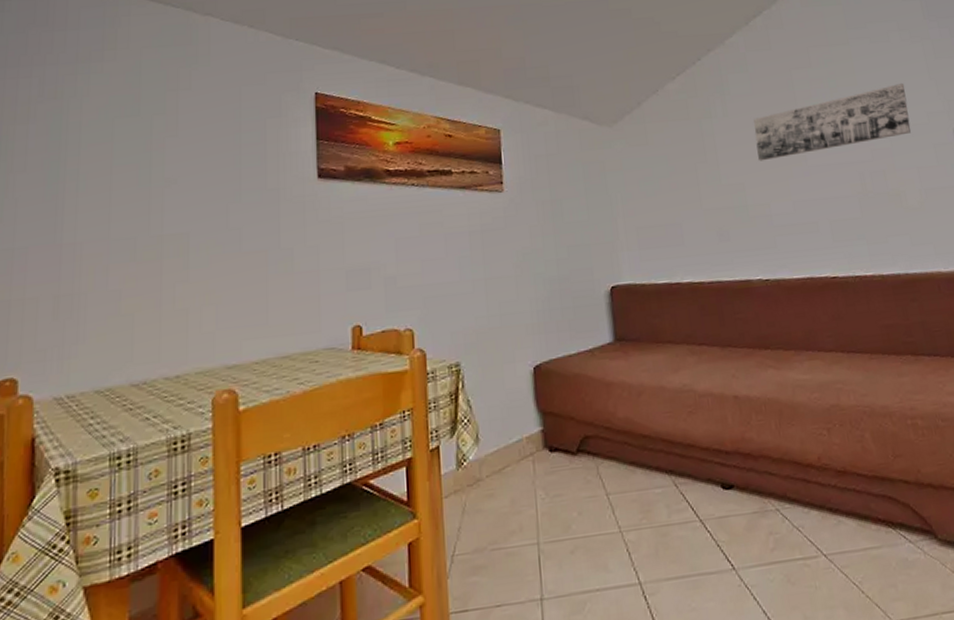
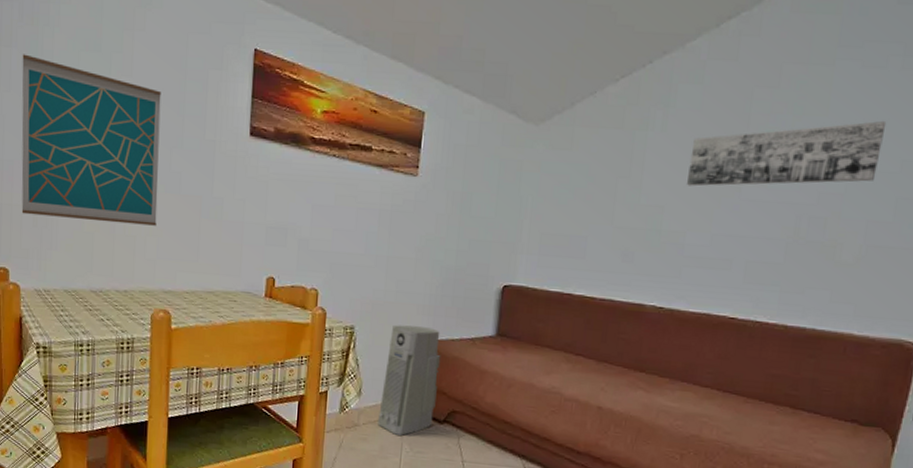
wall art: none [37,129,214,308] -> present [21,54,162,226]
air purifier: none [501,347,566,481] -> present [378,324,441,436]

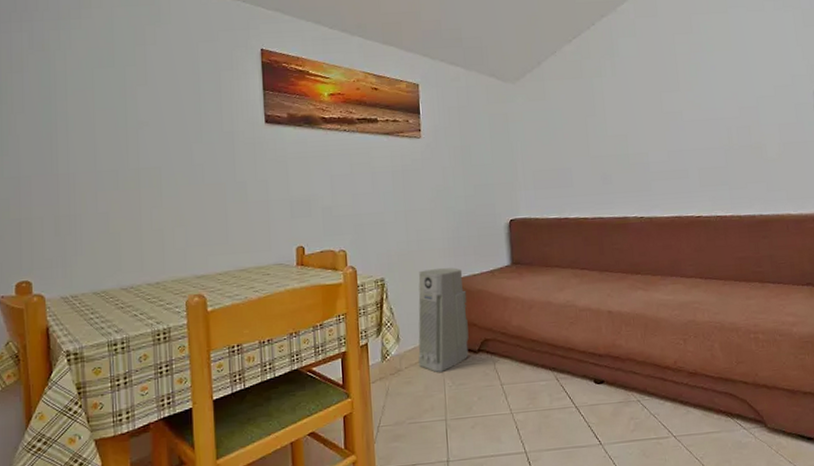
wall art: present [21,54,162,226] -> none [34,77,183,226]
wall art: present [686,120,887,187] -> none [638,48,776,116]

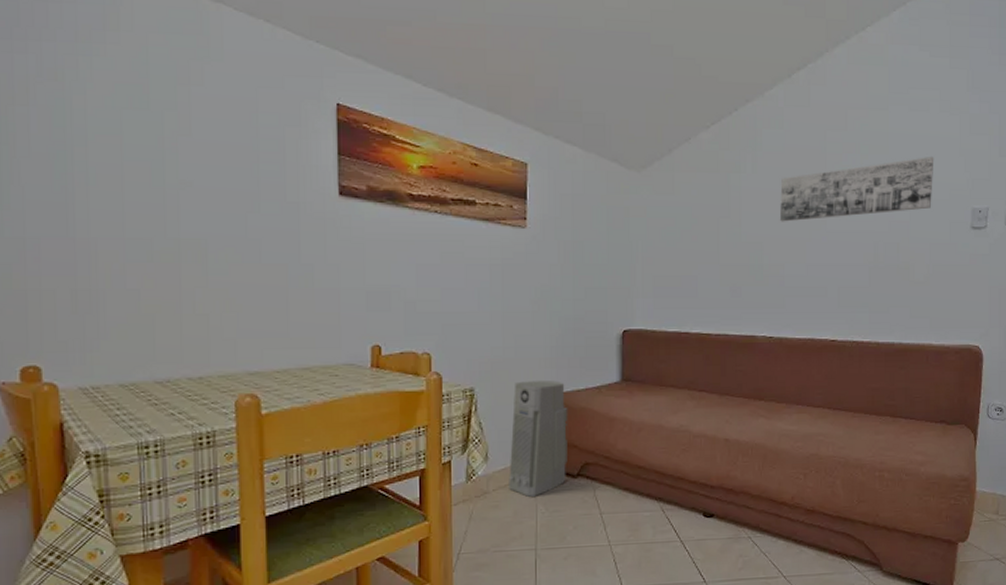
wall art: none [638,48,776,116] -> present [779,156,934,222]

